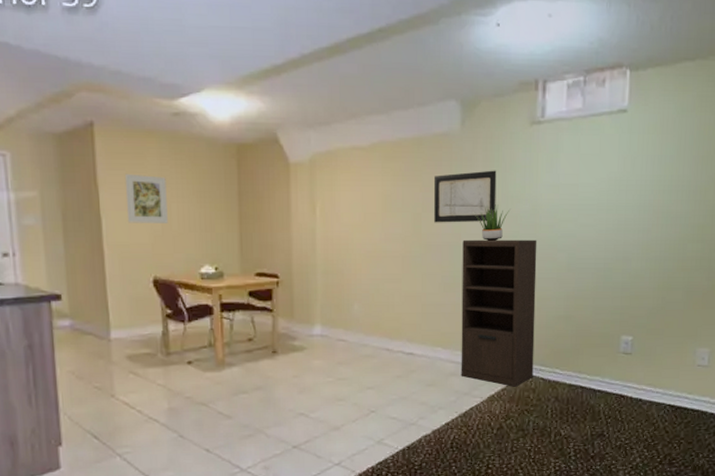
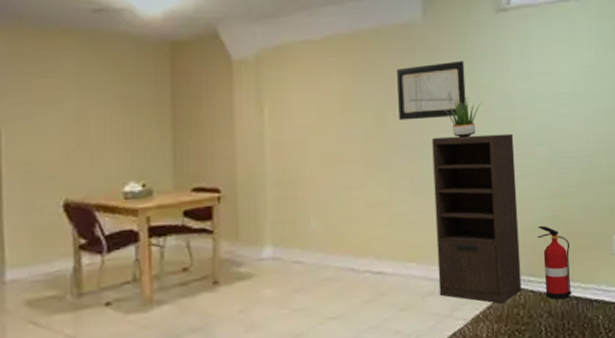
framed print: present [124,173,168,223] -> none [32,79,85,137]
fire extinguisher: none [551,323,581,388] -> present [537,225,572,300]

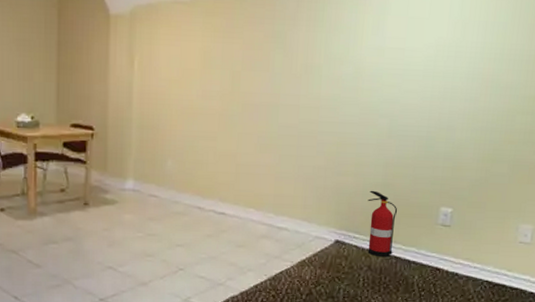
wall art: present [397,60,466,120] -> none [253,30,321,83]
shelving unit: present [432,133,522,304] -> none [272,100,359,253]
potted plant: present [441,97,482,137] -> none [293,65,333,103]

